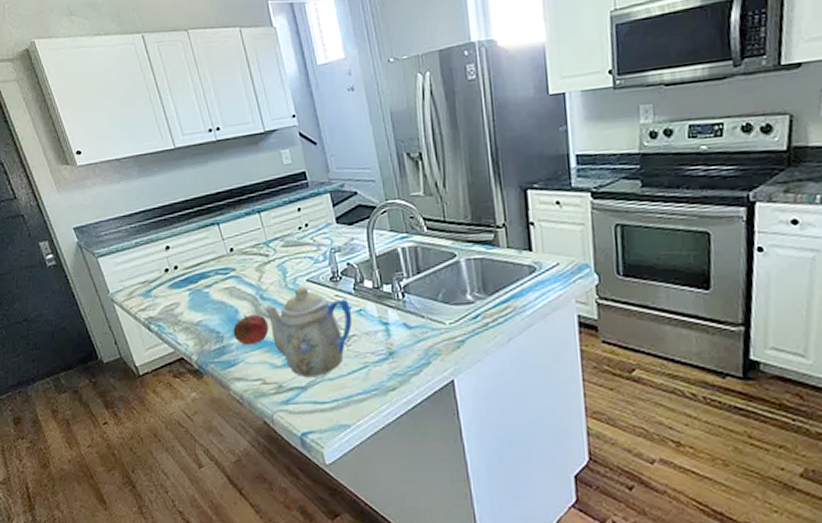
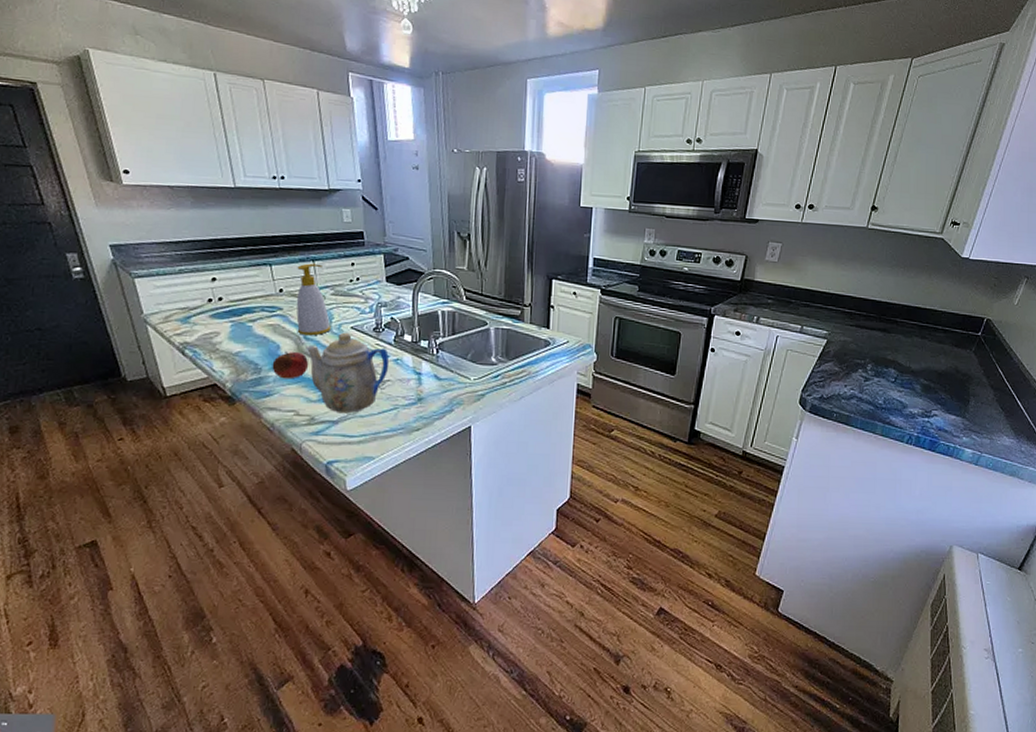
soap bottle: none [244,215,286,296] -> present [296,263,331,336]

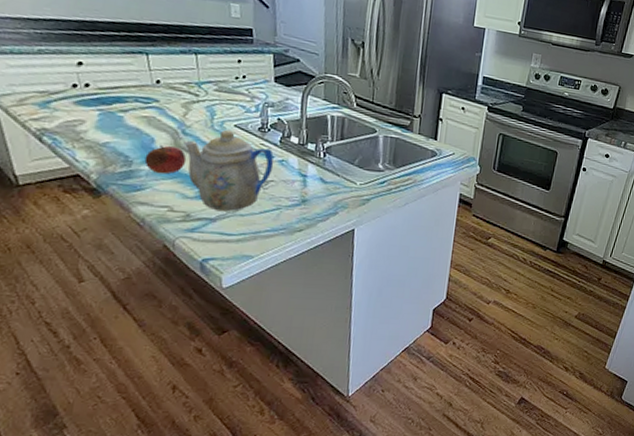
soap bottle: present [296,263,331,336] -> none [174,55,213,131]

